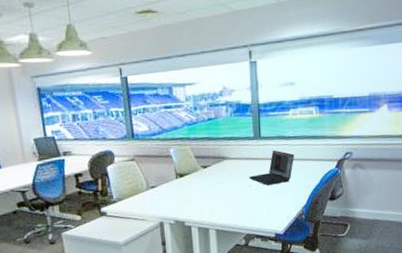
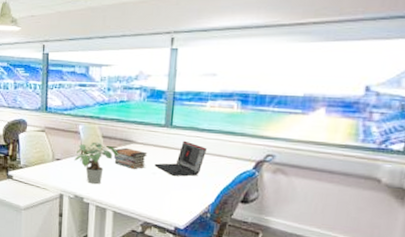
potted plant: none [169,163,215,207] -> present [74,142,119,185]
book stack: none [209,164,241,186] -> present [113,147,148,170]

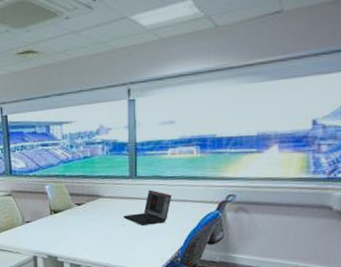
potted plant: present [74,142,119,185] -> none [44,200,88,243]
book stack: present [113,147,148,170] -> none [82,203,116,224]

